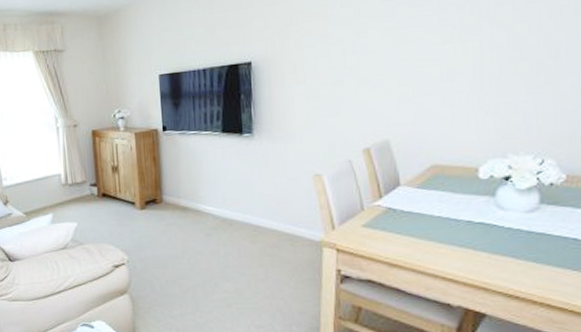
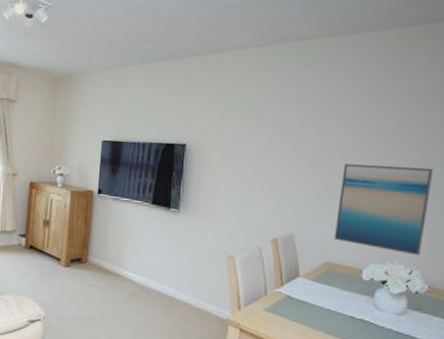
wall art: none [439,34,566,142] -> present [334,164,433,256]

